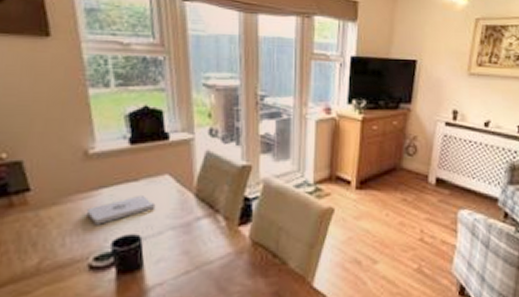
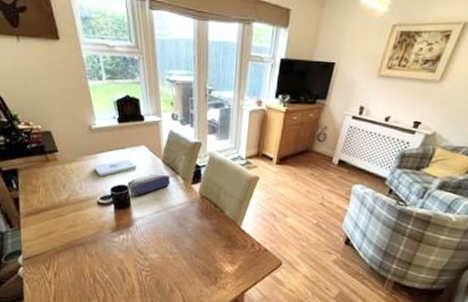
pencil case: none [139,210,206,251] -> present [127,171,170,196]

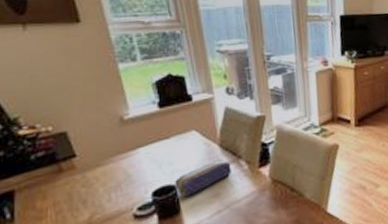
notepad: present [93,159,137,177] -> none [126,151,186,180]

